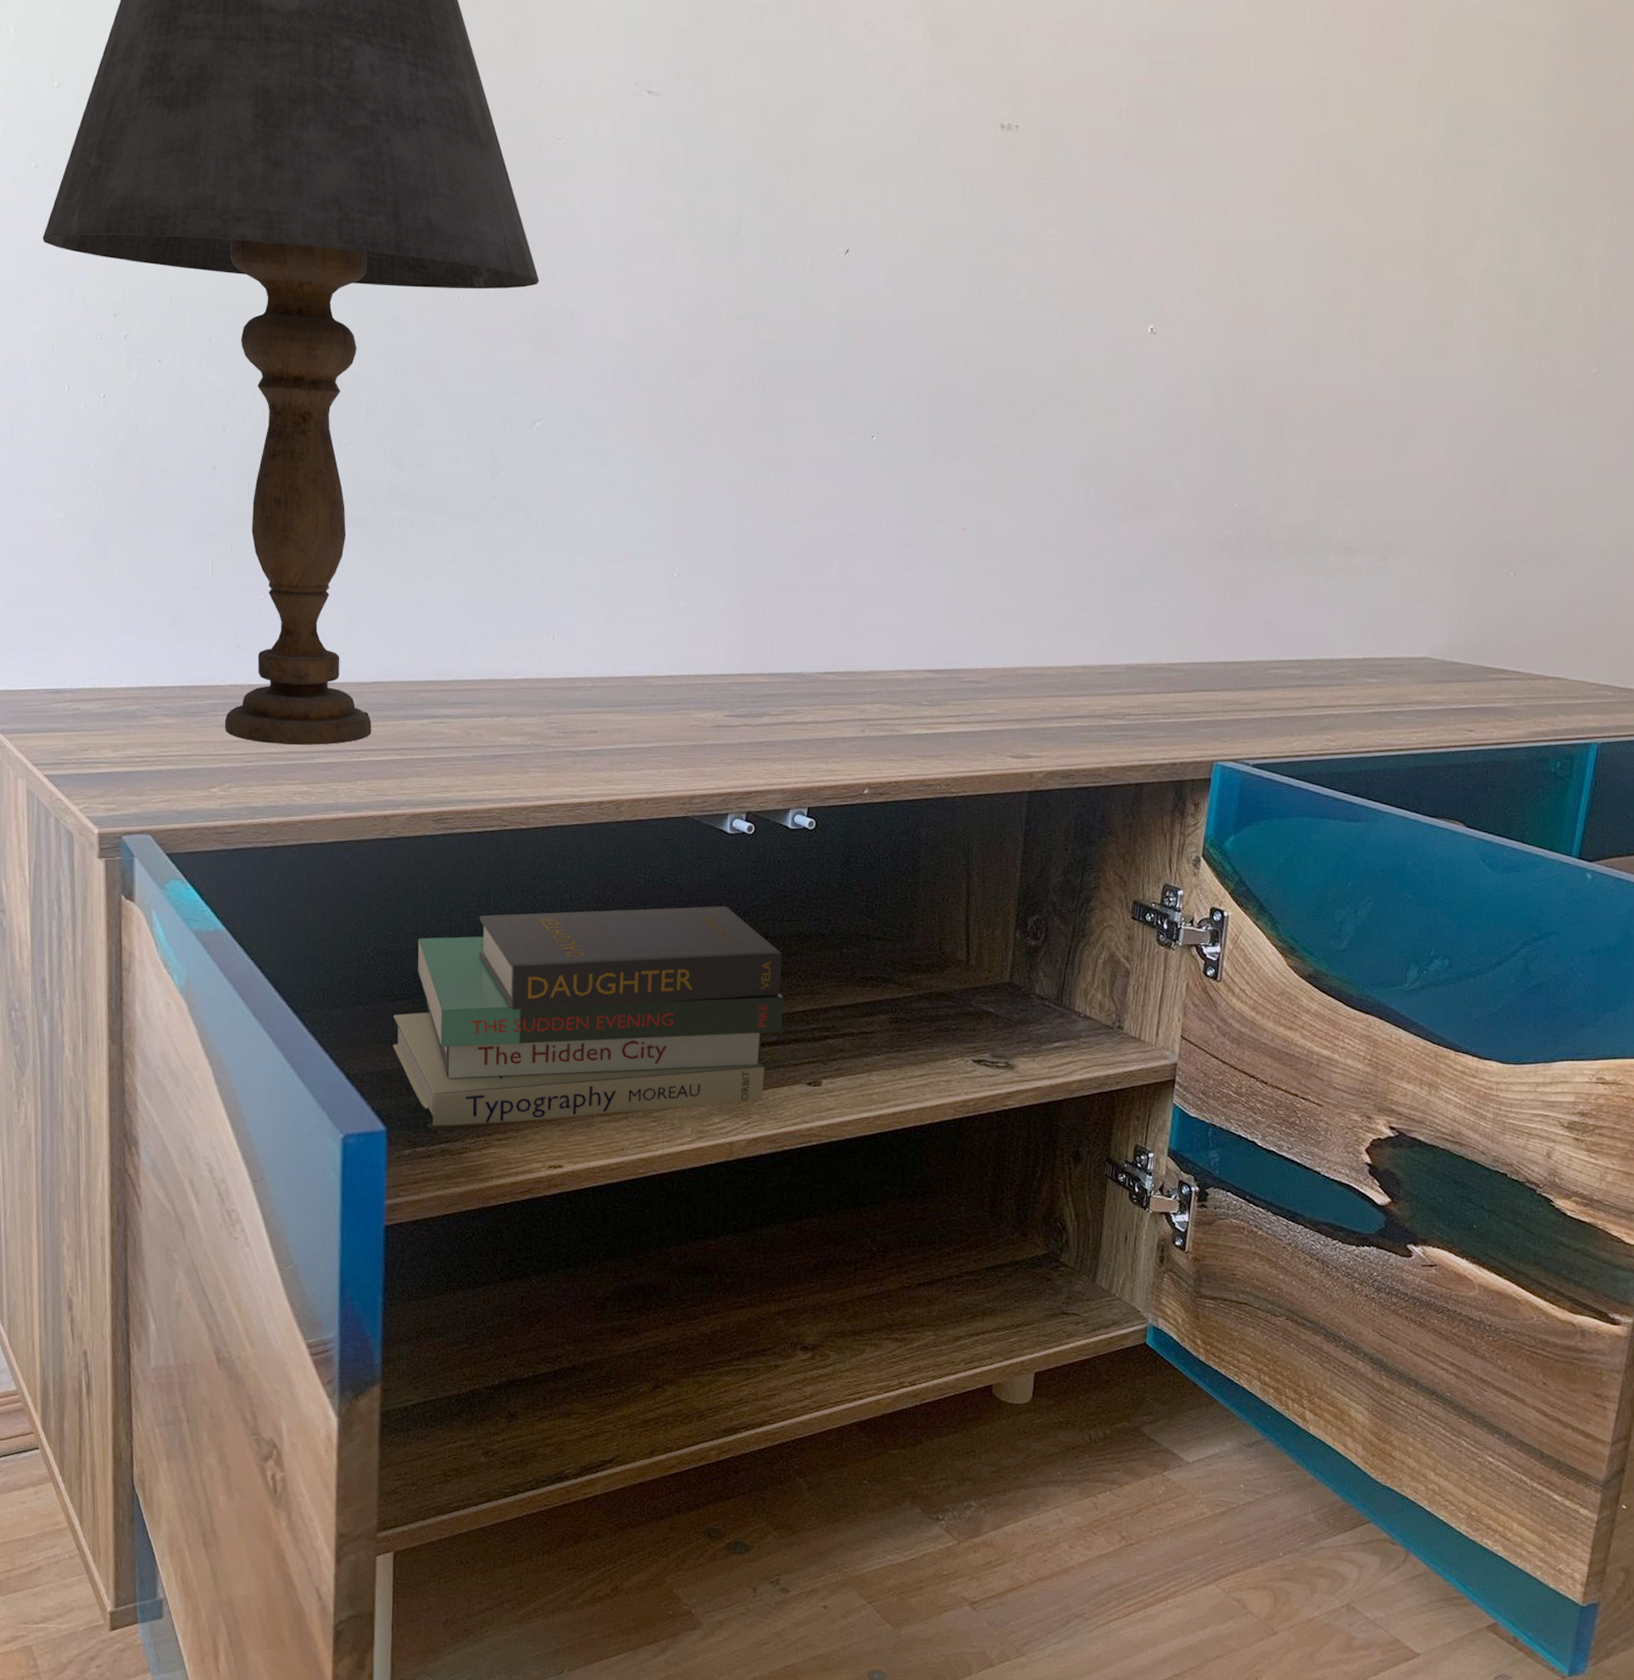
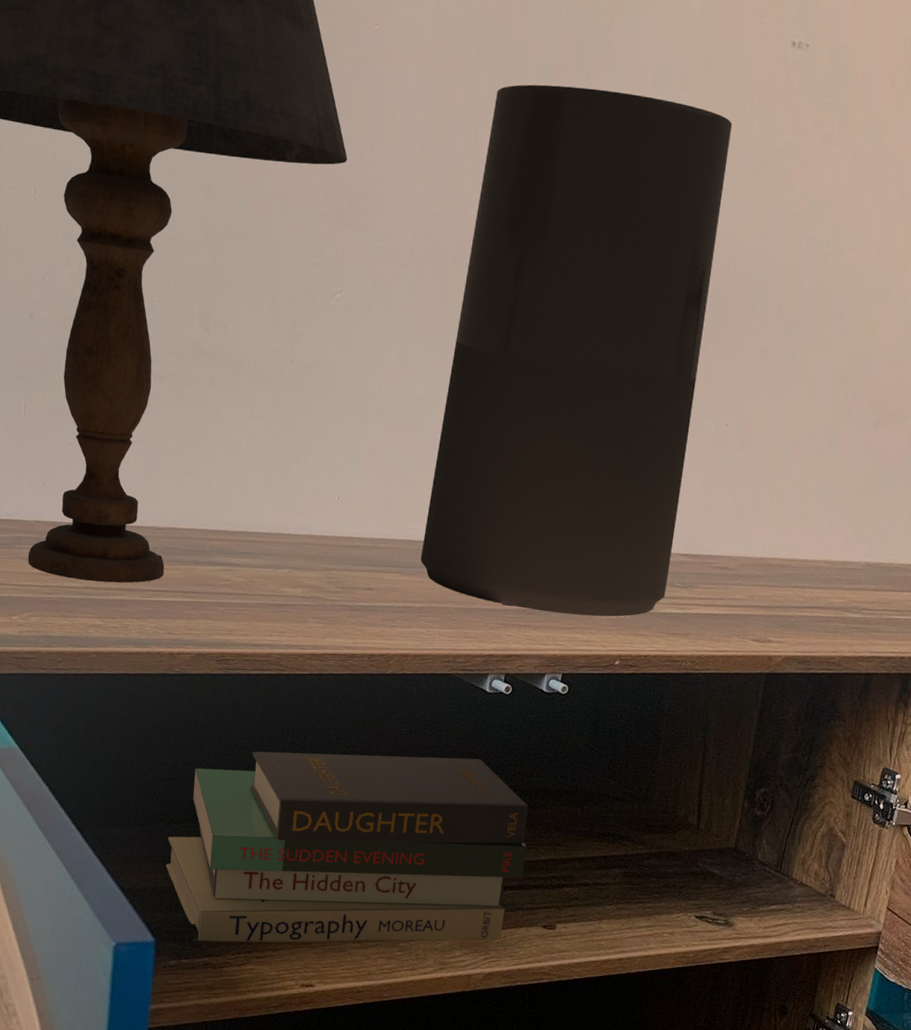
vase: none [646,188,945,744] -> present [420,84,733,617]

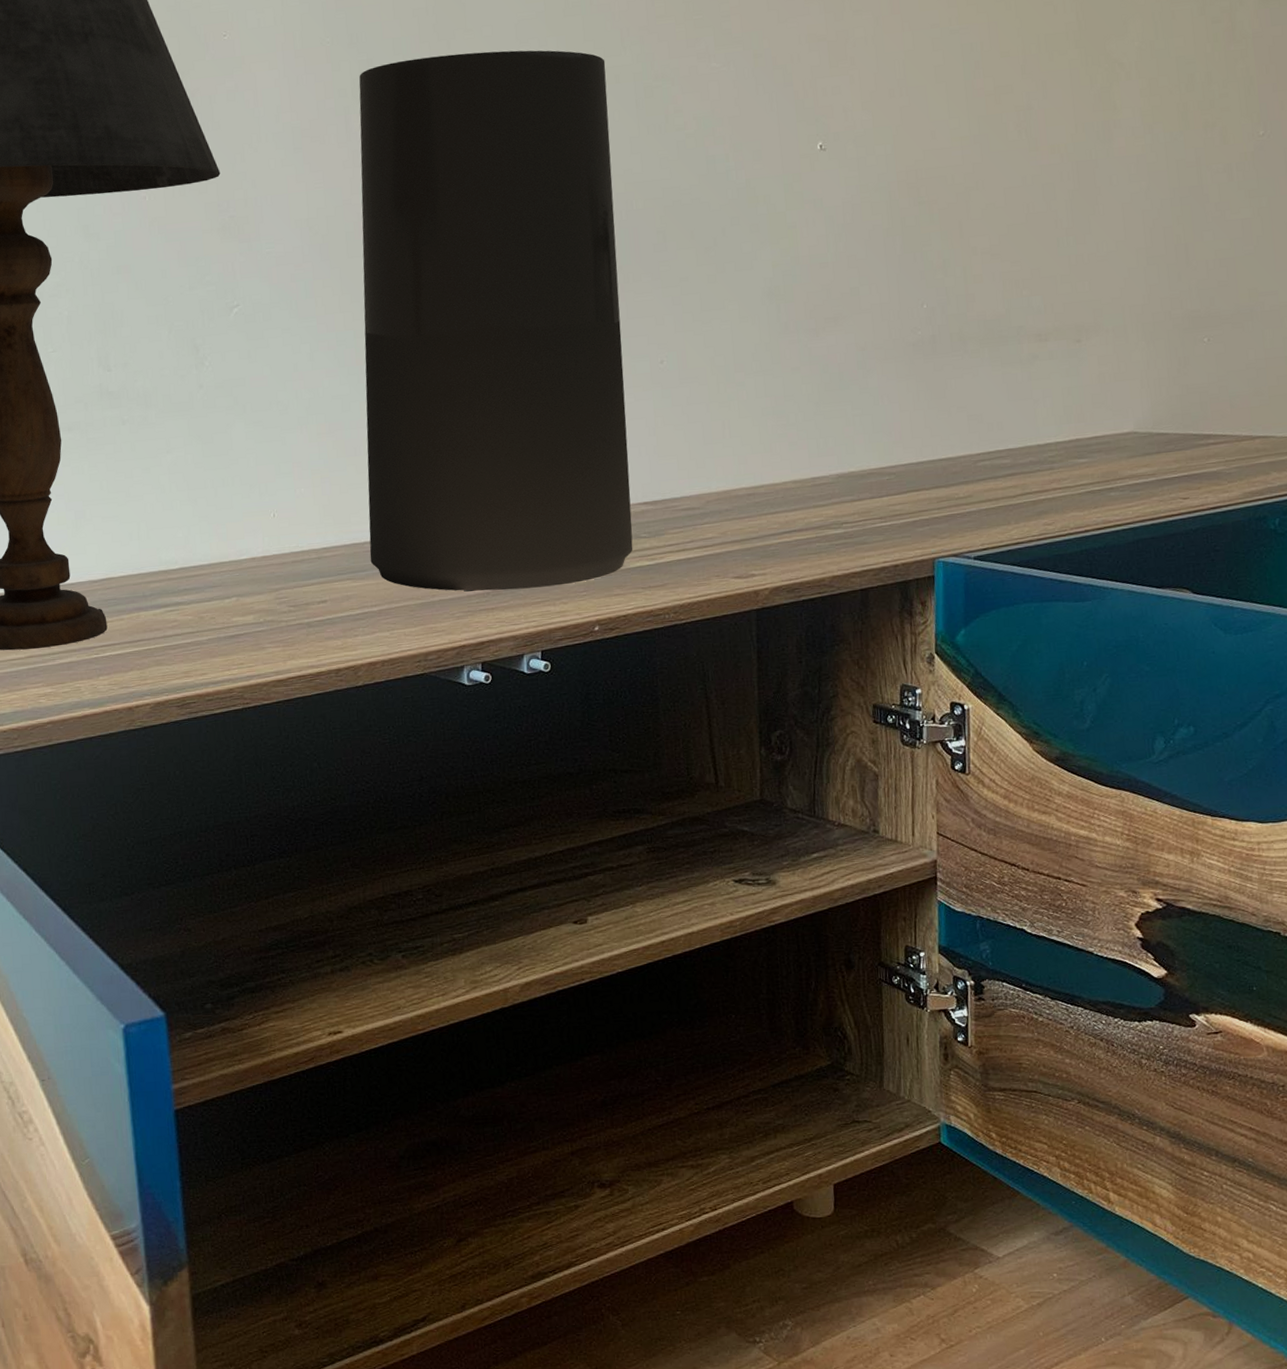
books: present [165,751,529,946] -> none [159,757,542,1011]

